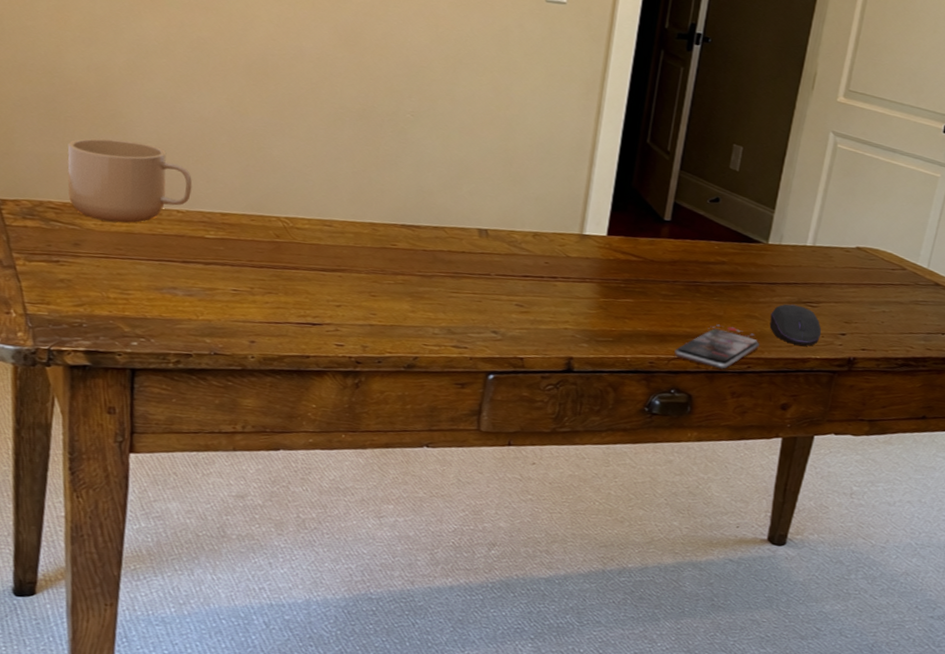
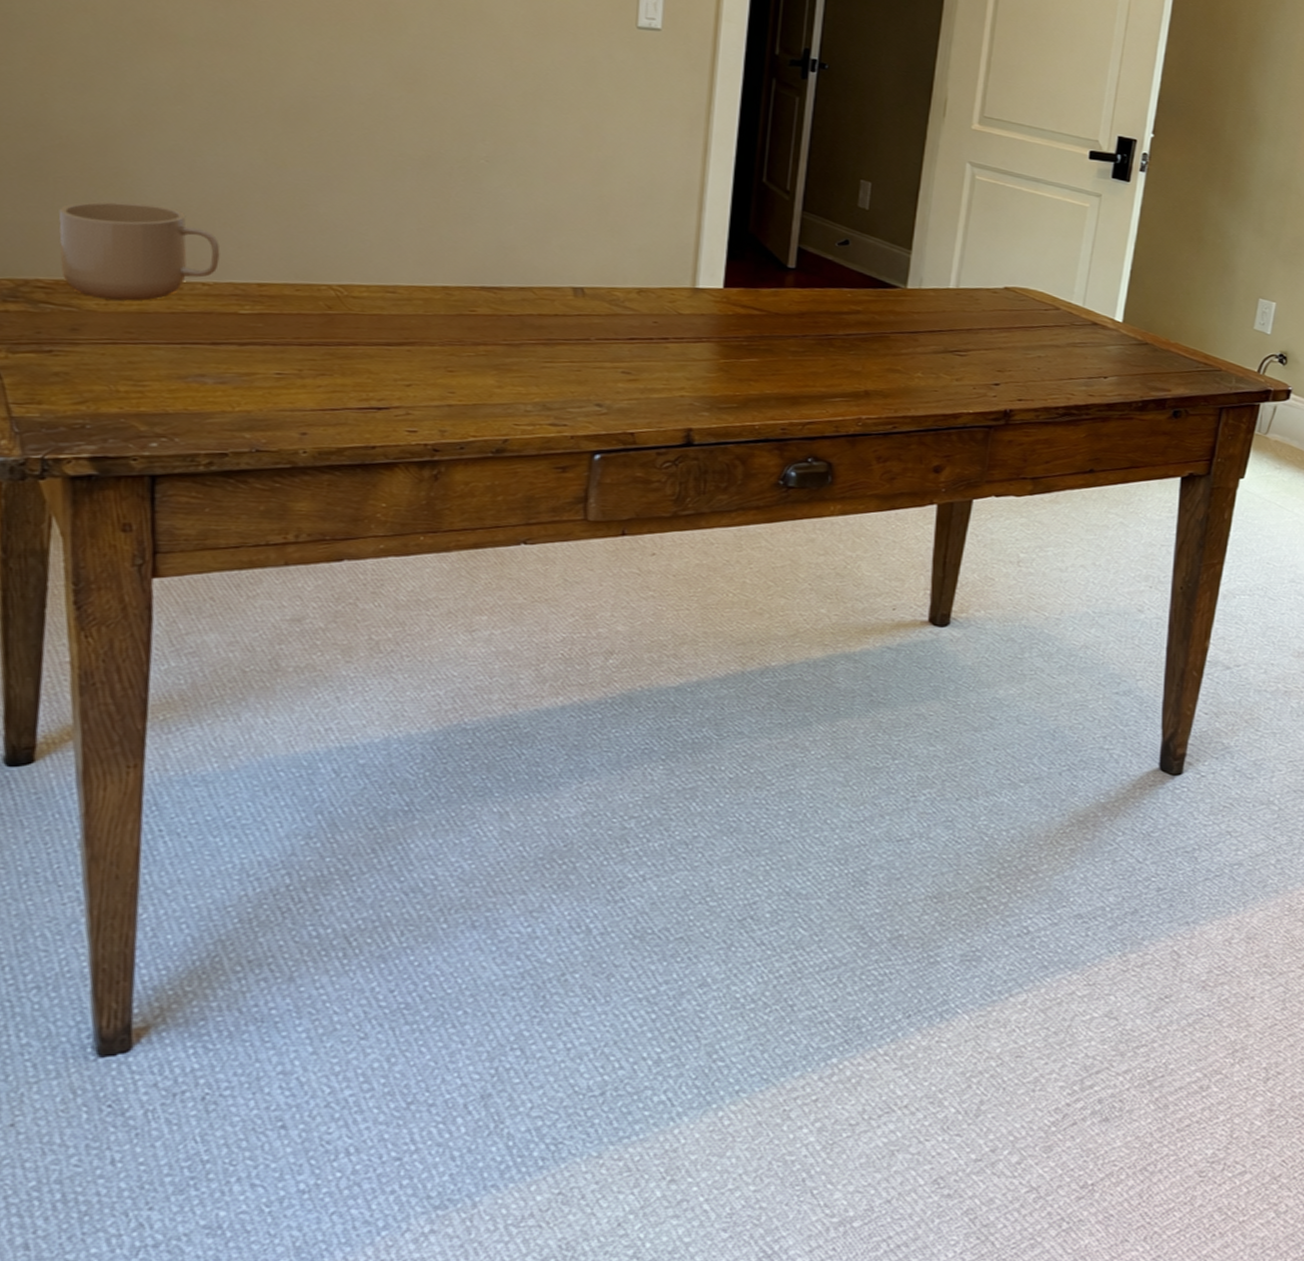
smartphone: present [674,324,760,369] -> none [809,381,906,432]
computer mouse: present [769,304,822,346] -> none [914,354,973,400]

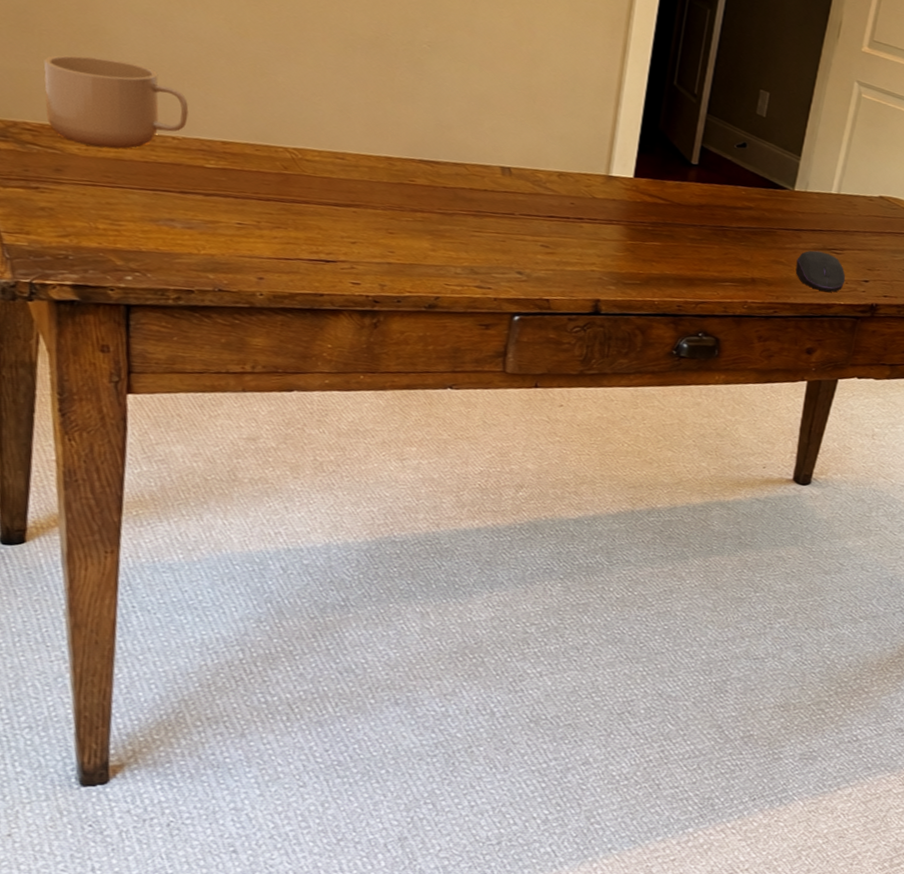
computer mouse: none [914,354,973,400] -> present [795,250,846,292]

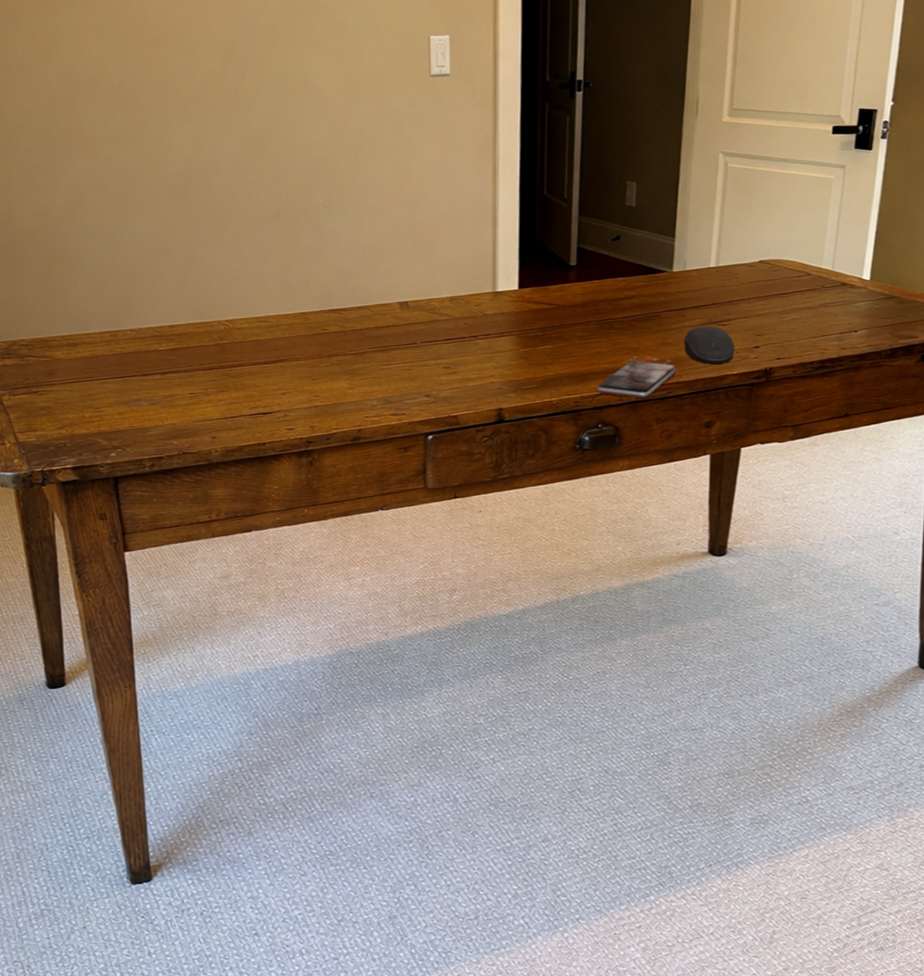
cup: present [43,54,189,149] -> none [28,273,140,349]
smartphone: none [702,269,786,314] -> present [597,356,678,398]

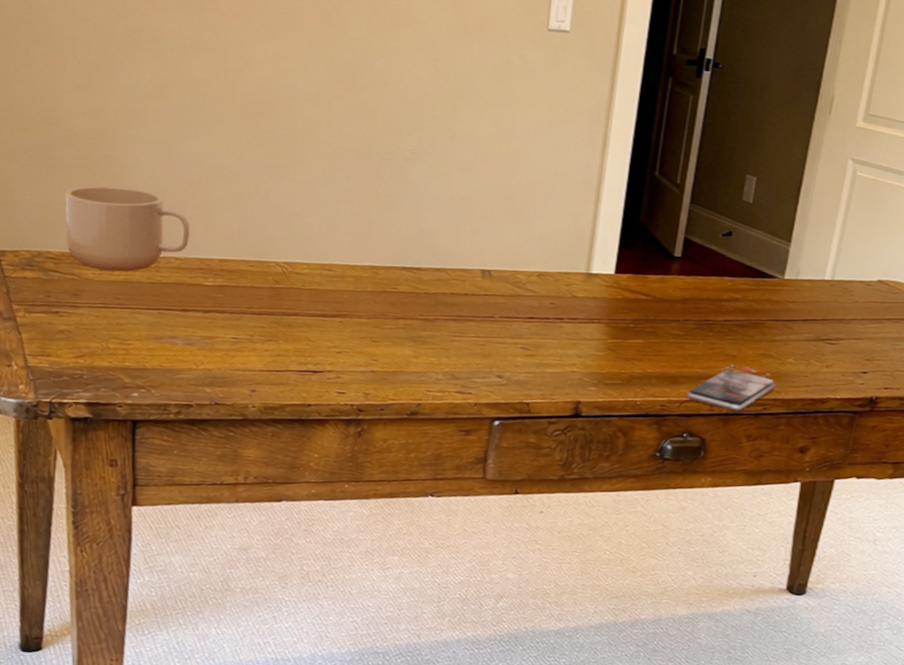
cup: none [28,273,140,349] -> present [65,185,190,272]
computer mouse: present [684,326,736,364] -> none [786,341,842,386]

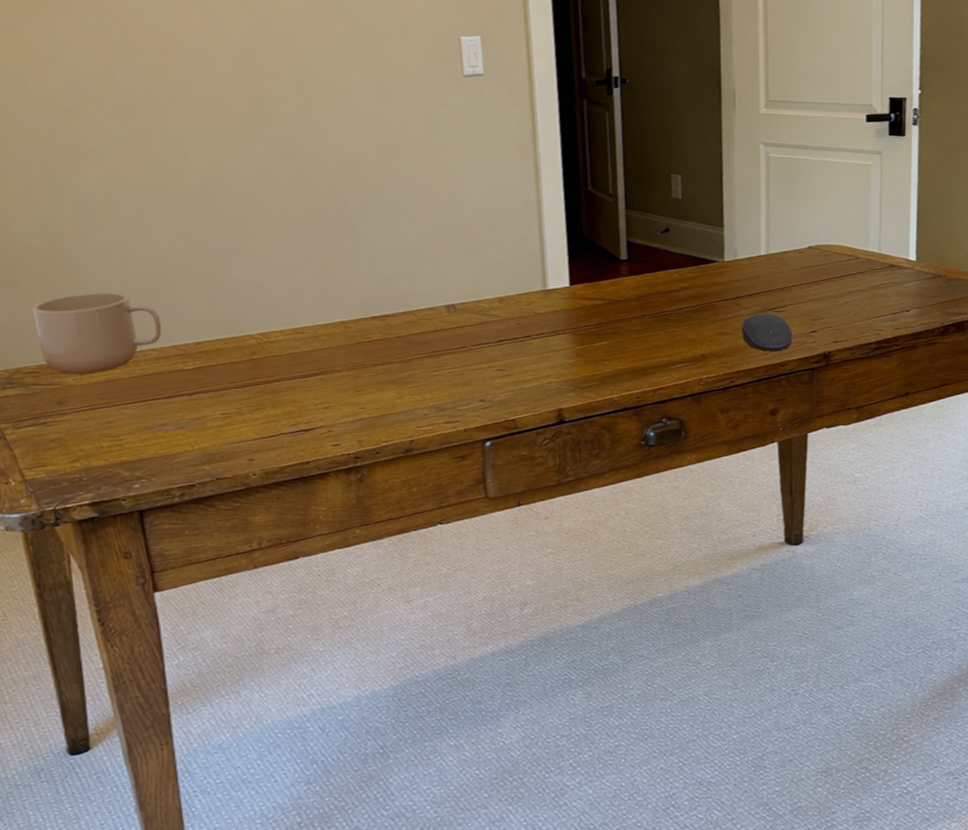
smartphone: present [686,364,777,412] -> none [658,347,738,390]
computer mouse: none [786,341,842,386] -> present [741,313,793,351]

